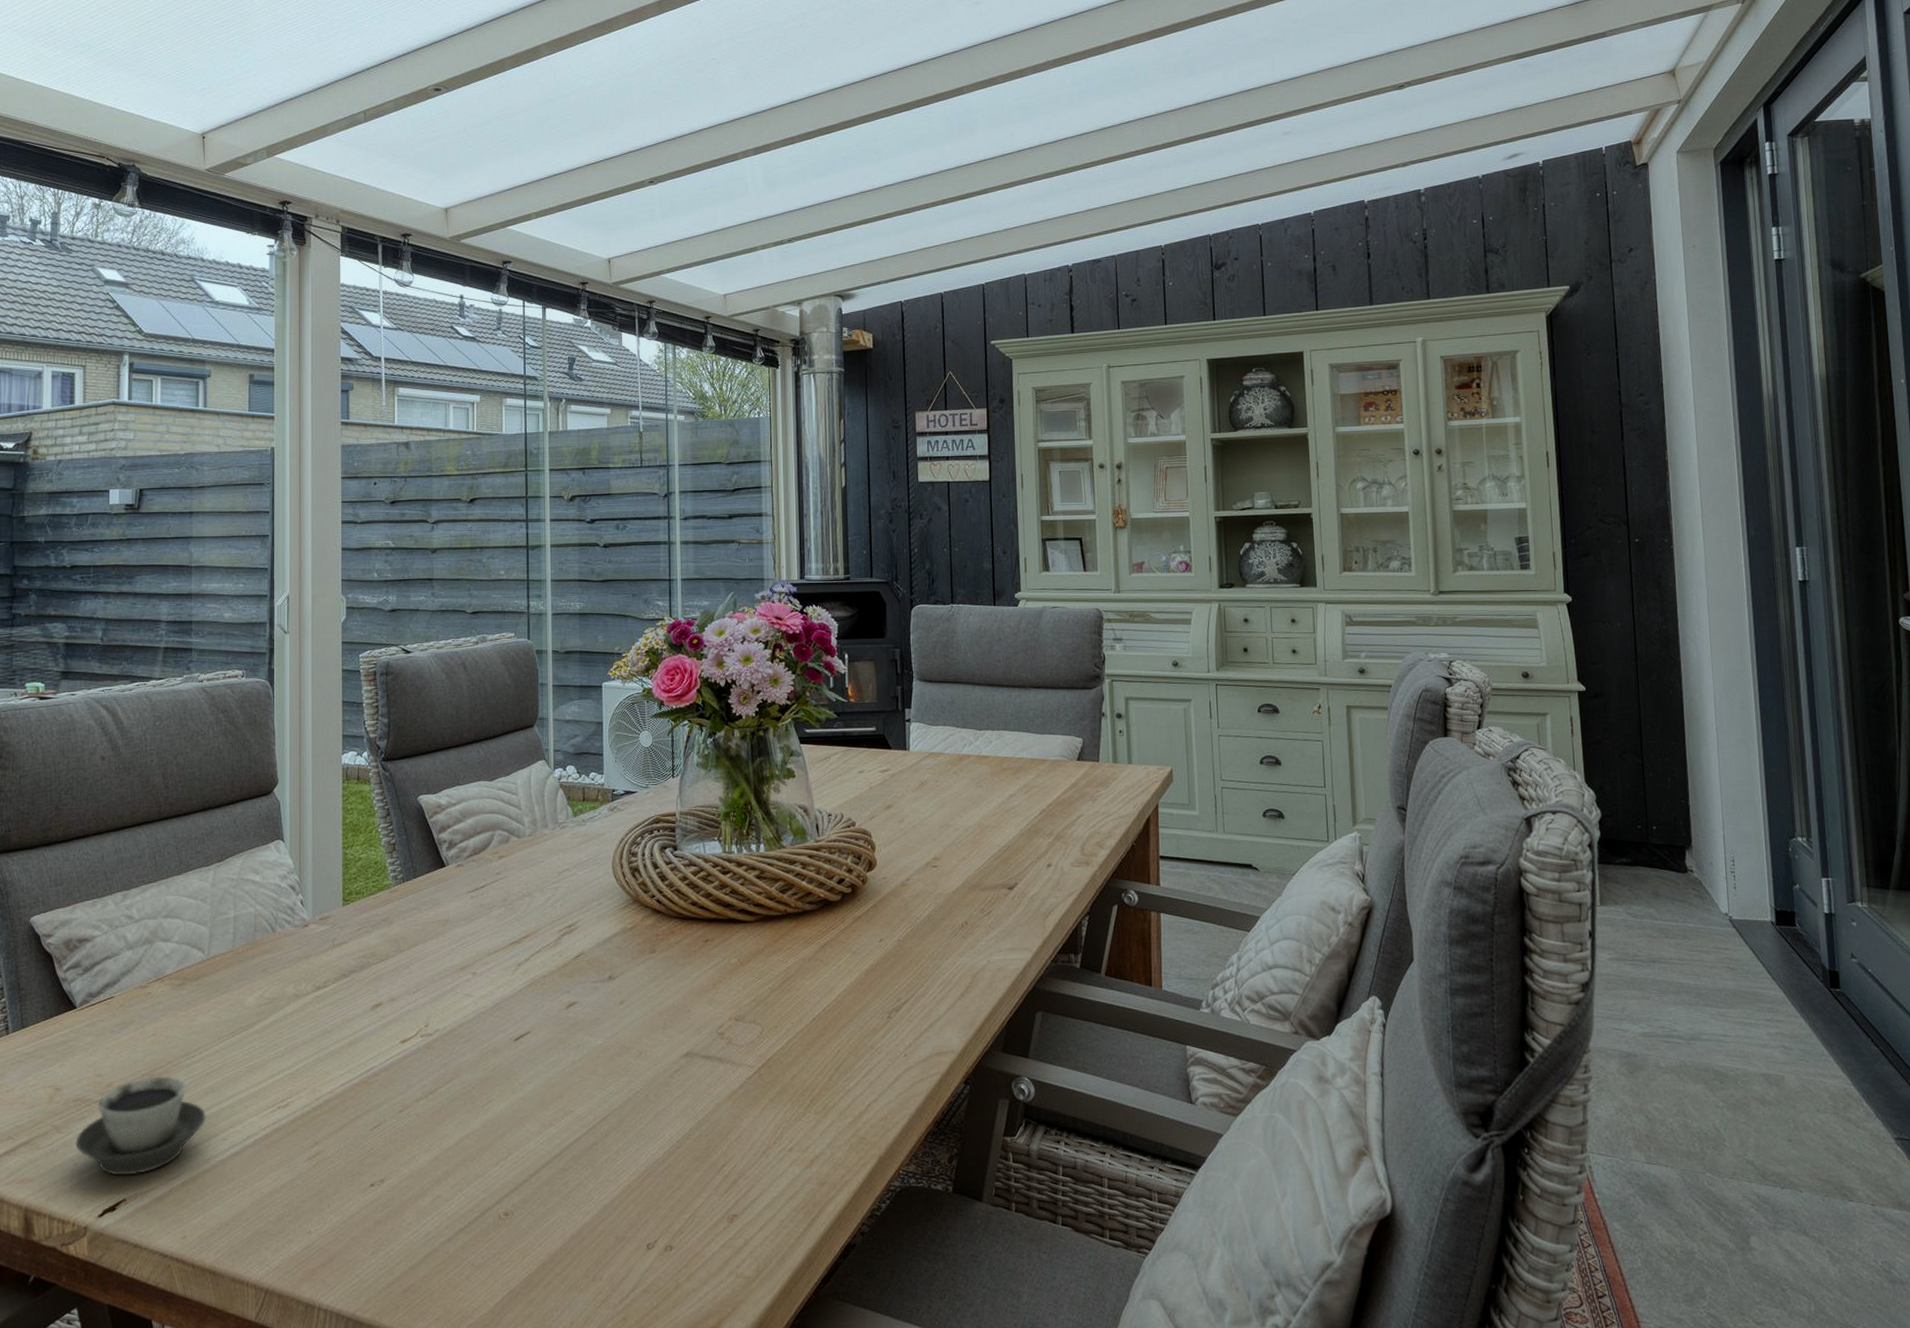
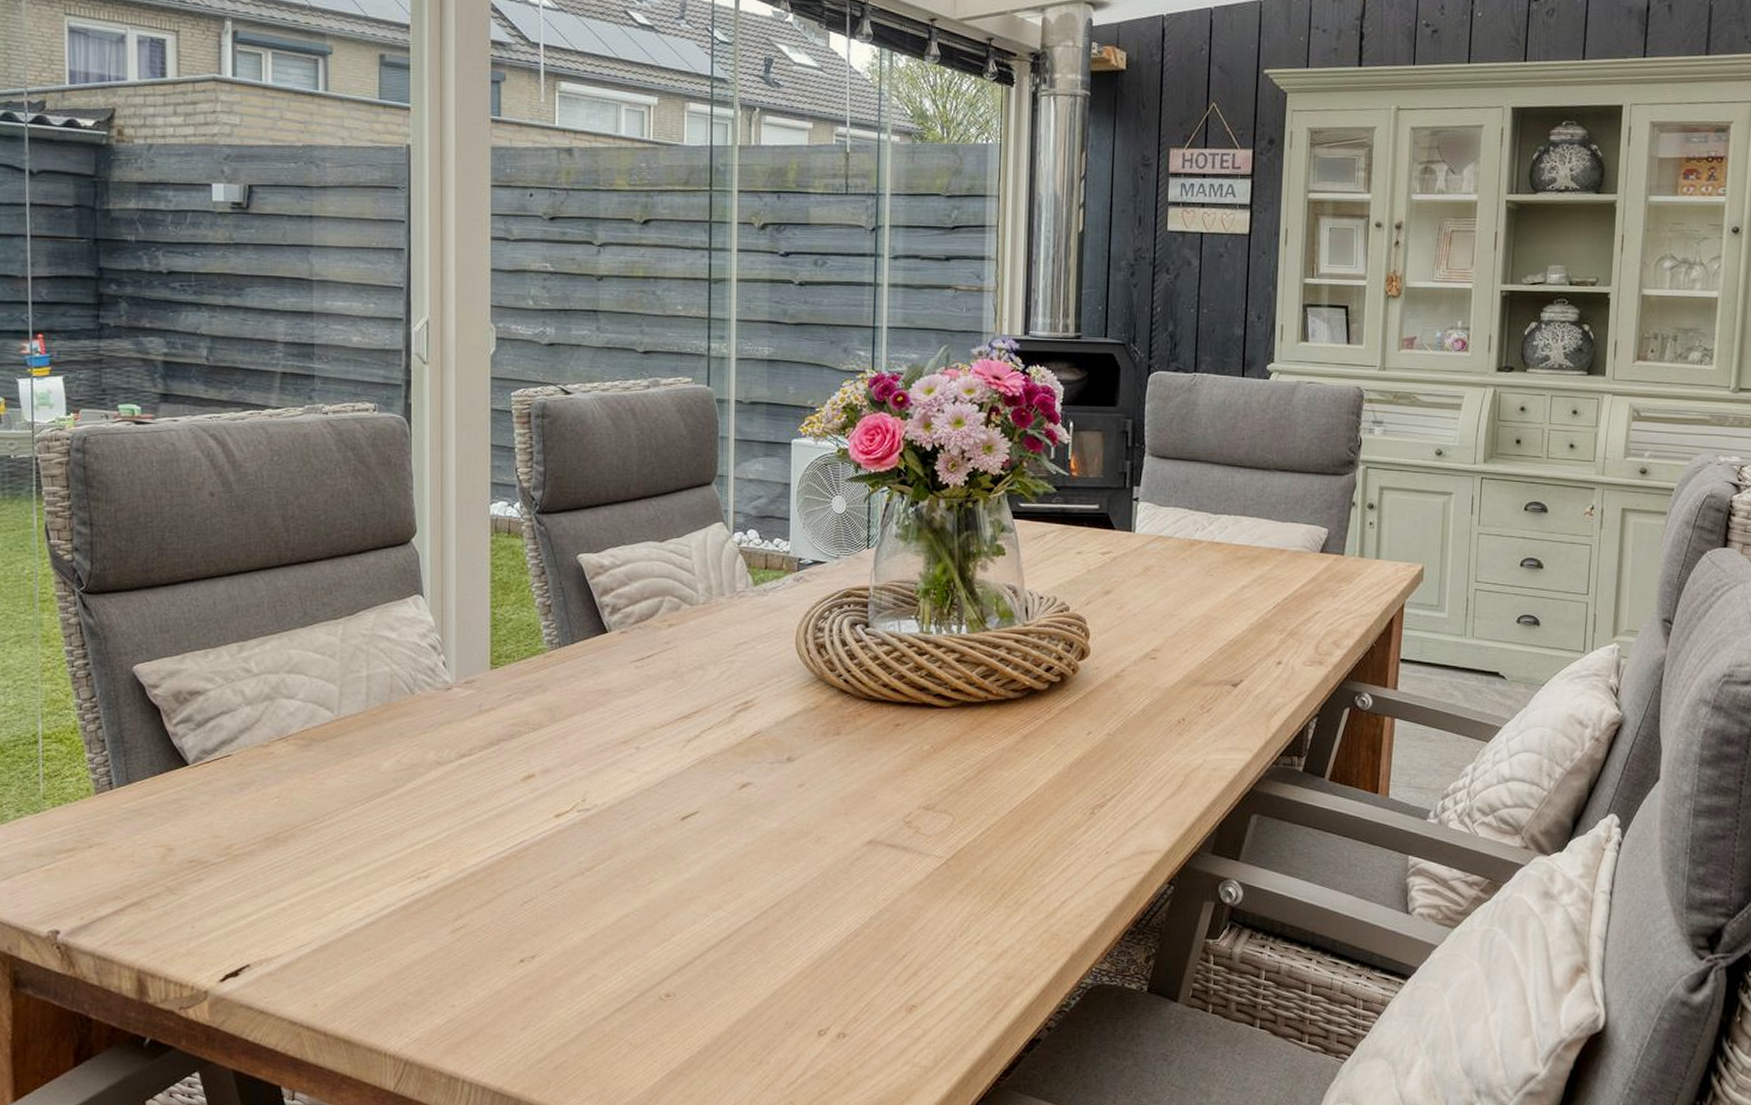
cup: present [75,1076,206,1176] -> none [192,840,337,941]

